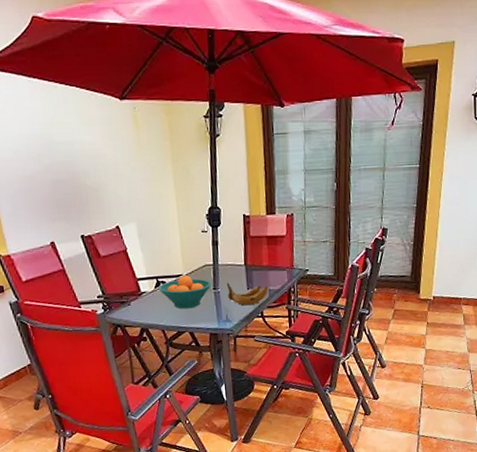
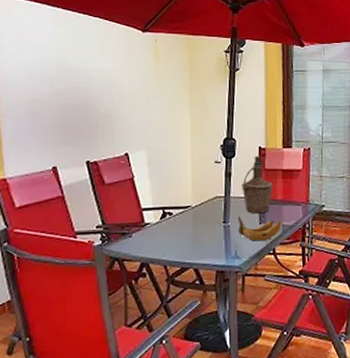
fruit bowl: present [158,275,212,309] -> none [164,207,223,243]
bottle: none [228,223,259,280] -> present [242,156,273,214]

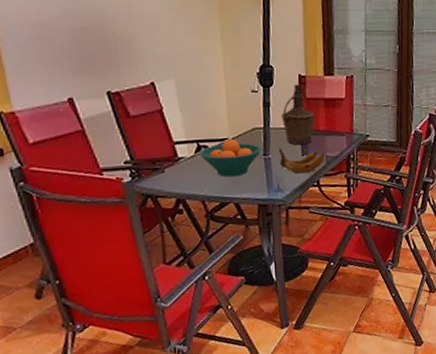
fruit bowl: none [164,207,223,243] -> present [199,139,262,178]

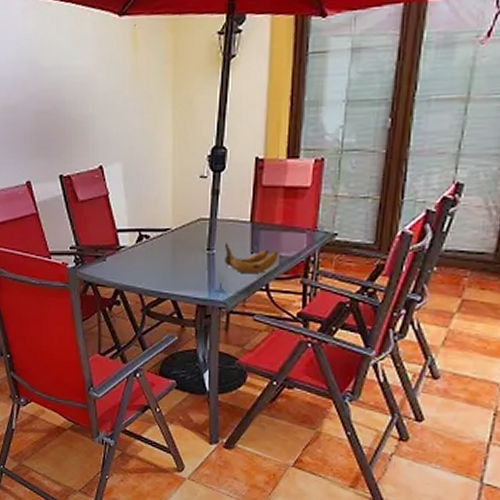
fruit bowl: present [199,139,262,178] -> none [141,230,207,271]
bottle: present [281,84,315,145] -> none [231,169,271,241]

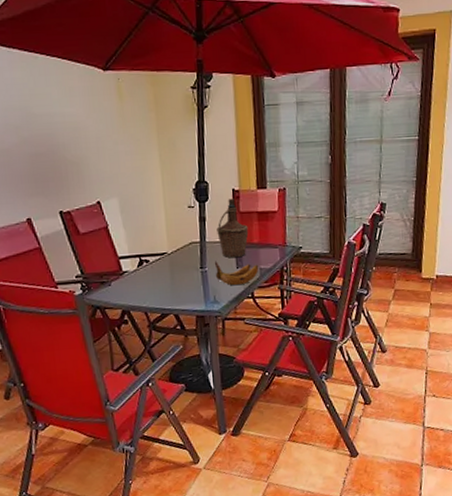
bottle: none [231,169,271,241] -> present [216,198,249,258]

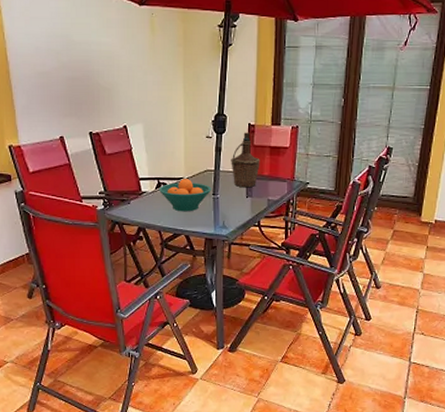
fruit bowl: none [141,253,199,290] -> present [159,179,212,212]
banana: present [215,261,259,285] -> none [226,189,267,212]

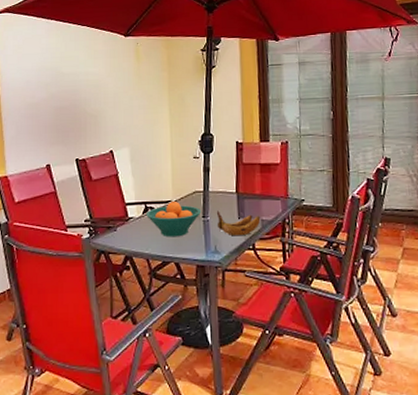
banana: none [226,189,267,212] -> present [217,210,261,235]
bottle: present [231,132,260,188] -> none [220,150,251,209]

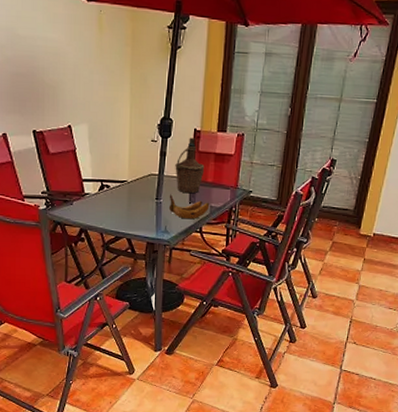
fruit bowl: present [146,202,202,237] -> none [102,182,155,216]
bottle: none [220,150,251,209] -> present [175,137,205,194]

